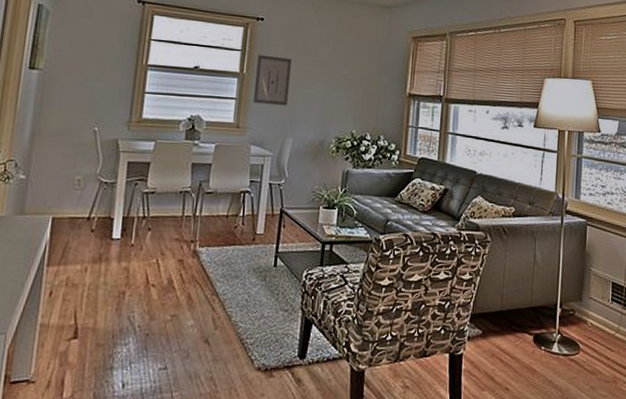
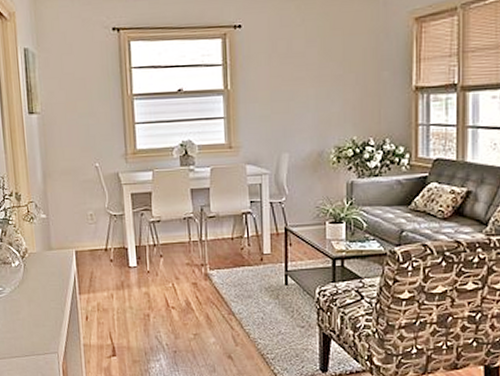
wall art: present [253,54,291,106] -> none [241,65,278,121]

